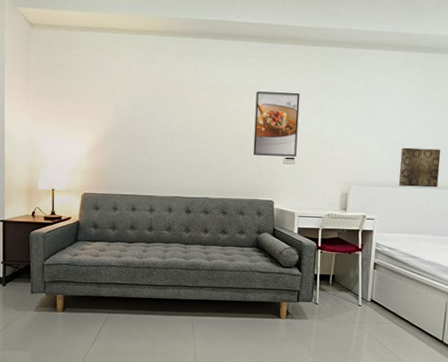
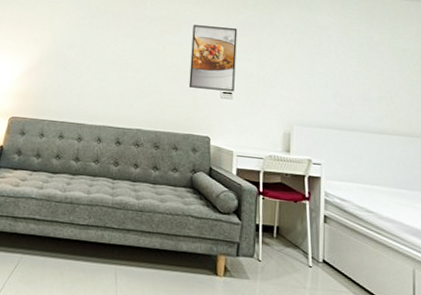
wall art: present [398,147,441,188] -> none [345,88,390,134]

